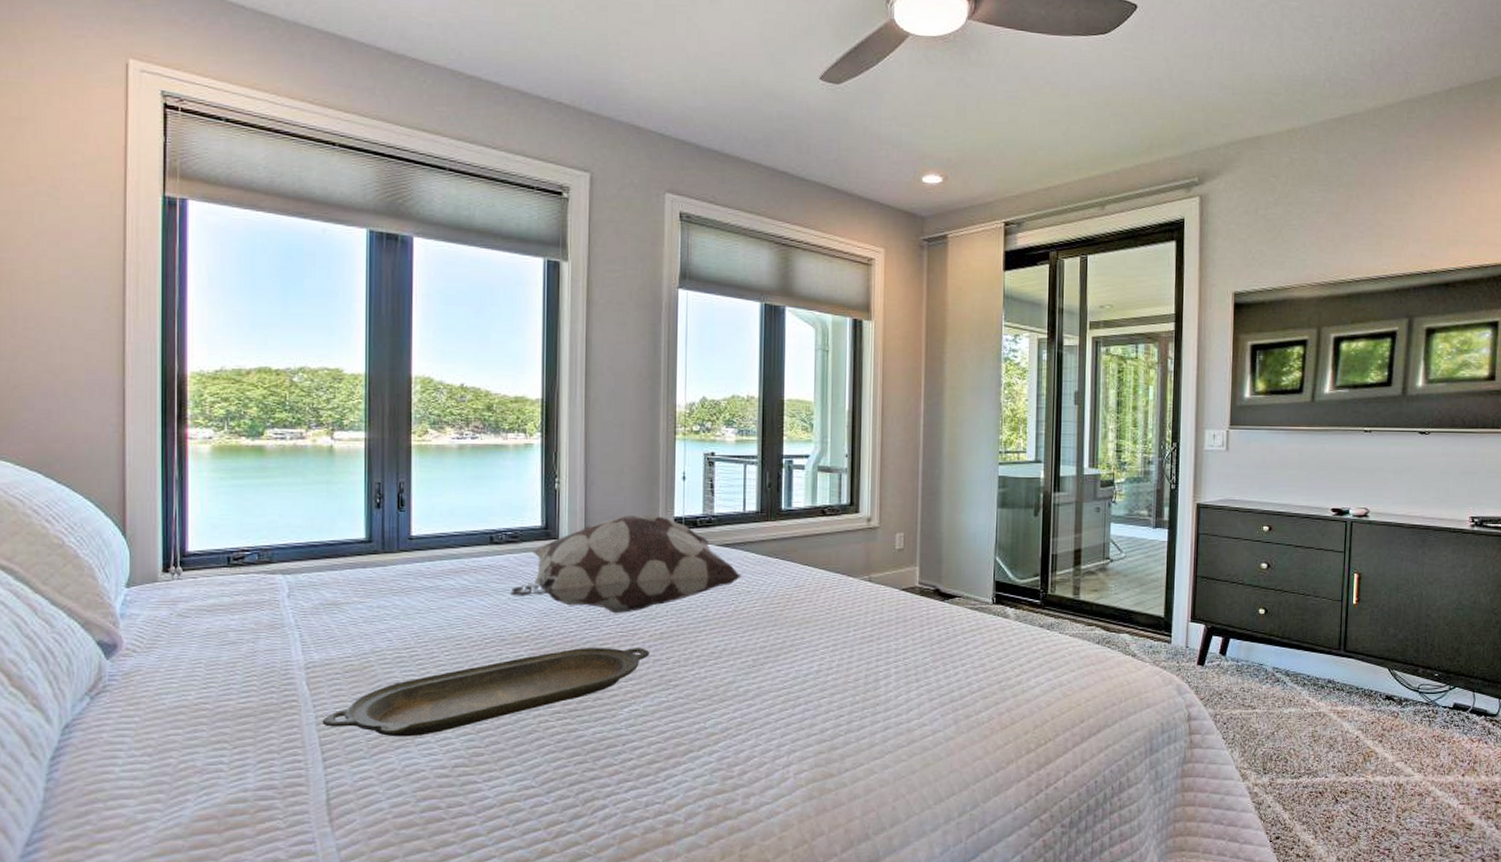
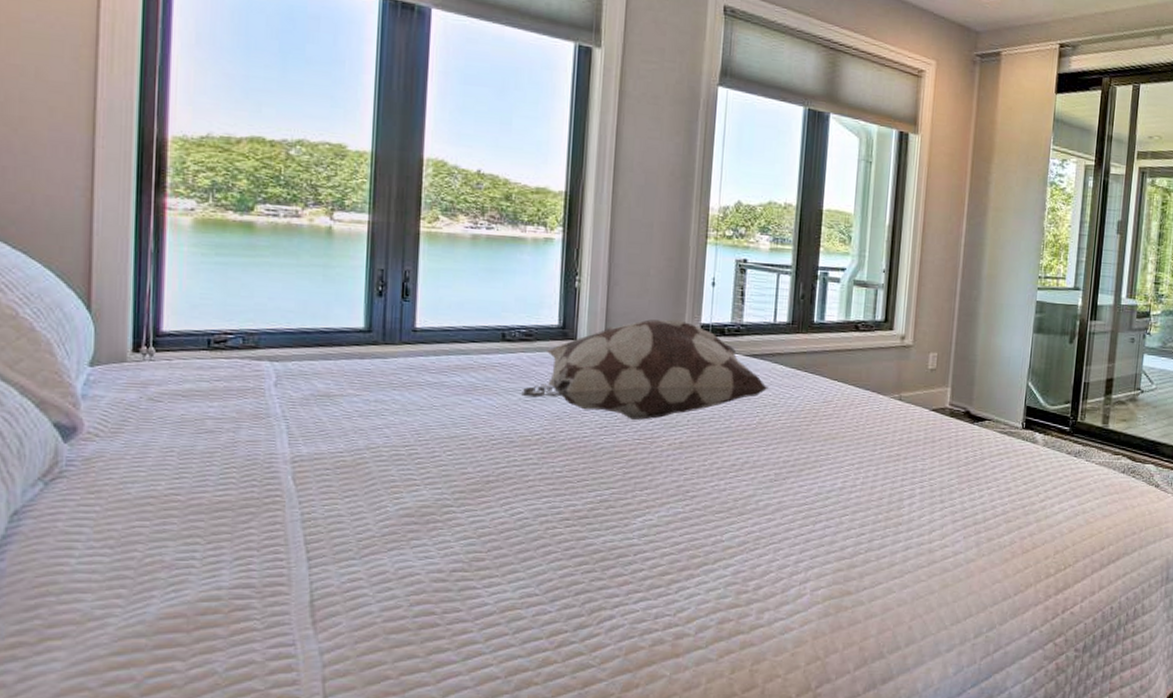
serving tray: present [322,648,650,737] -> none [308,454,668,539]

